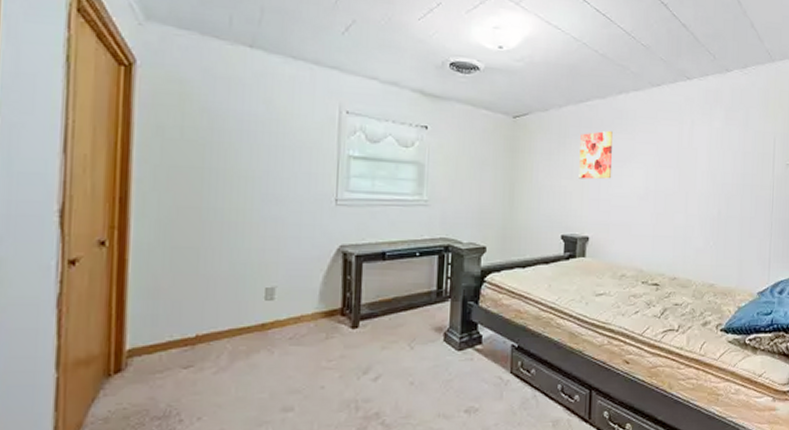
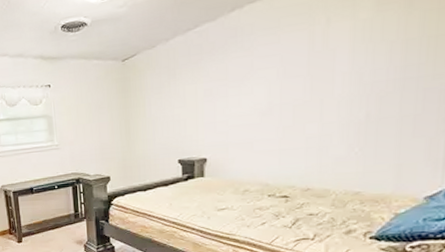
wall art: present [579,130,613,180] -> none [191,51,228,106]

